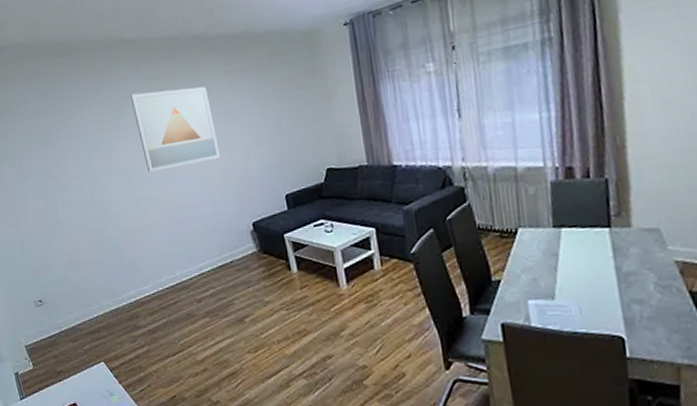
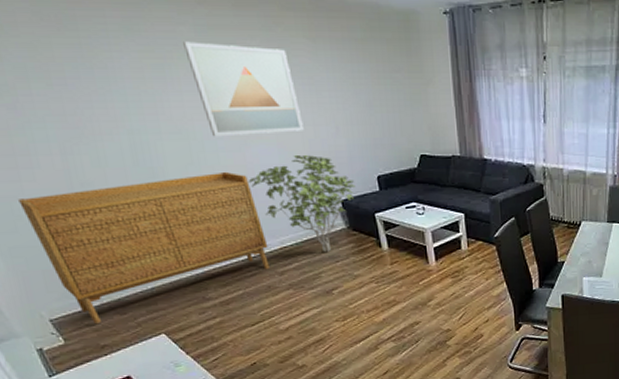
sideboard: none [15,203,189,351] -> present [18,171,270,325]
shrub: none [174,180,265,277] -> present [248,154,356,252]

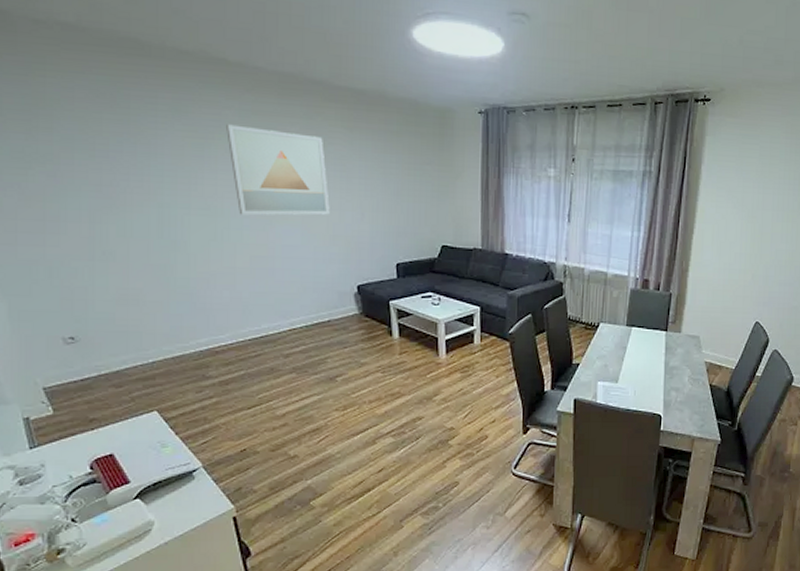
sideboard: present [18,171,270,325] -> none [39,249,277,396]
shrub: present [248,154,356,252] -> none [267,237,373,337]

